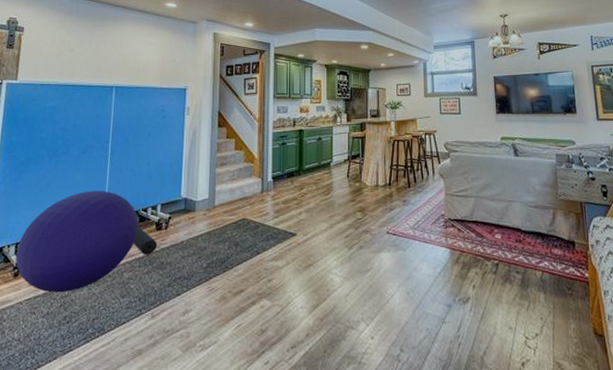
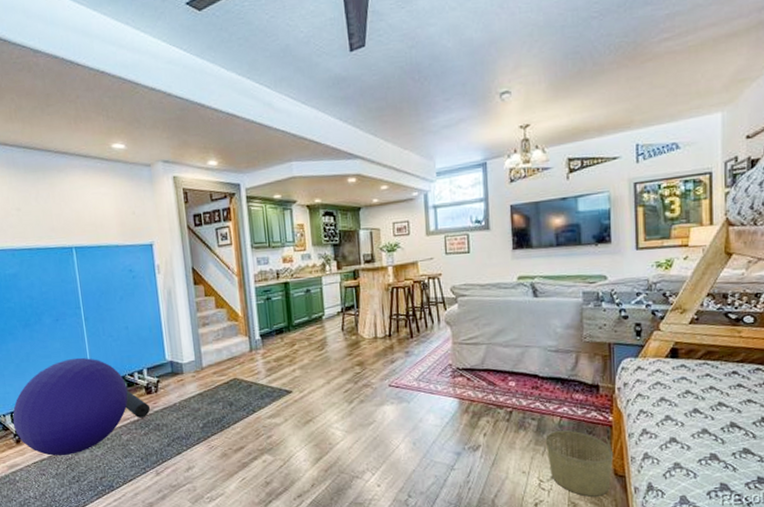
basket: none [529,285,592,357] -> present [545,430,614,497]

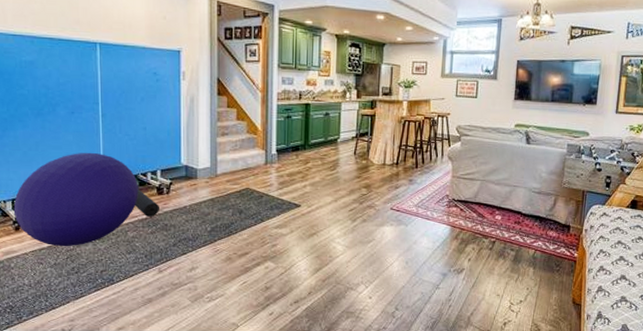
basket: present [545,430,614,497] -> none [519,262,575,320]

